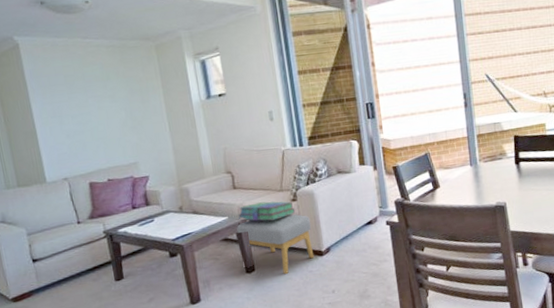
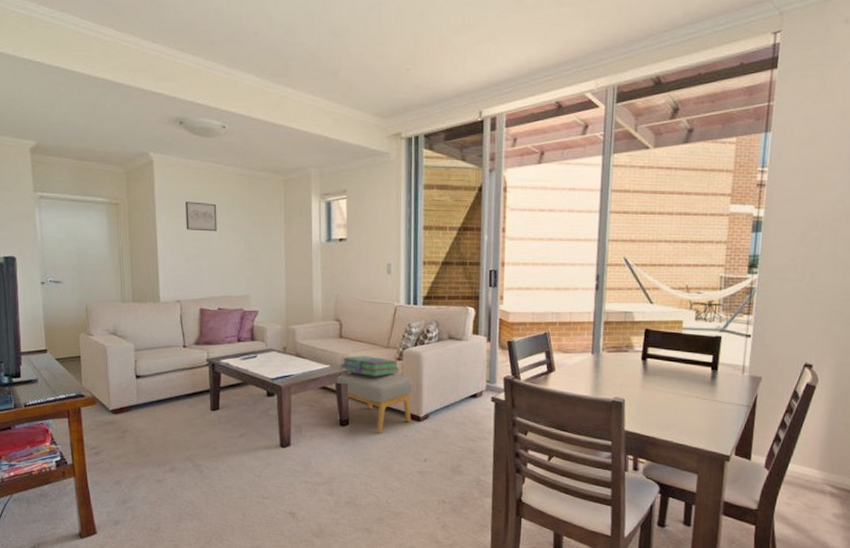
wall art: none [58,78,95,108] -> present [185,201,217,232]

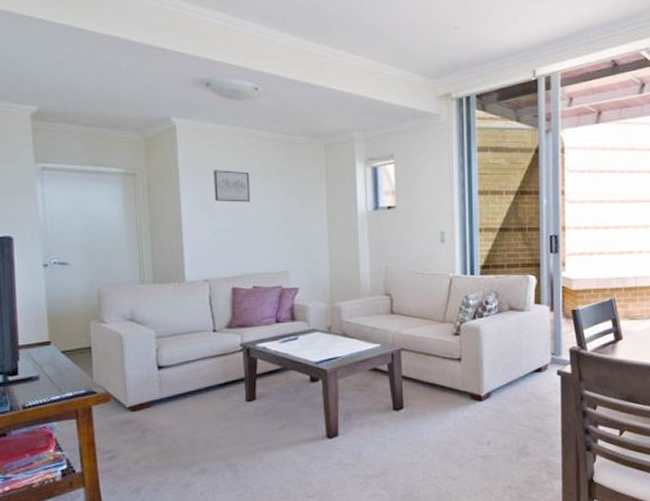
footstool: present [337,372,413,434] -> none [389,350,473,418]
stack of books: present [339,355,399,376] -> none [391,332,457,354]

